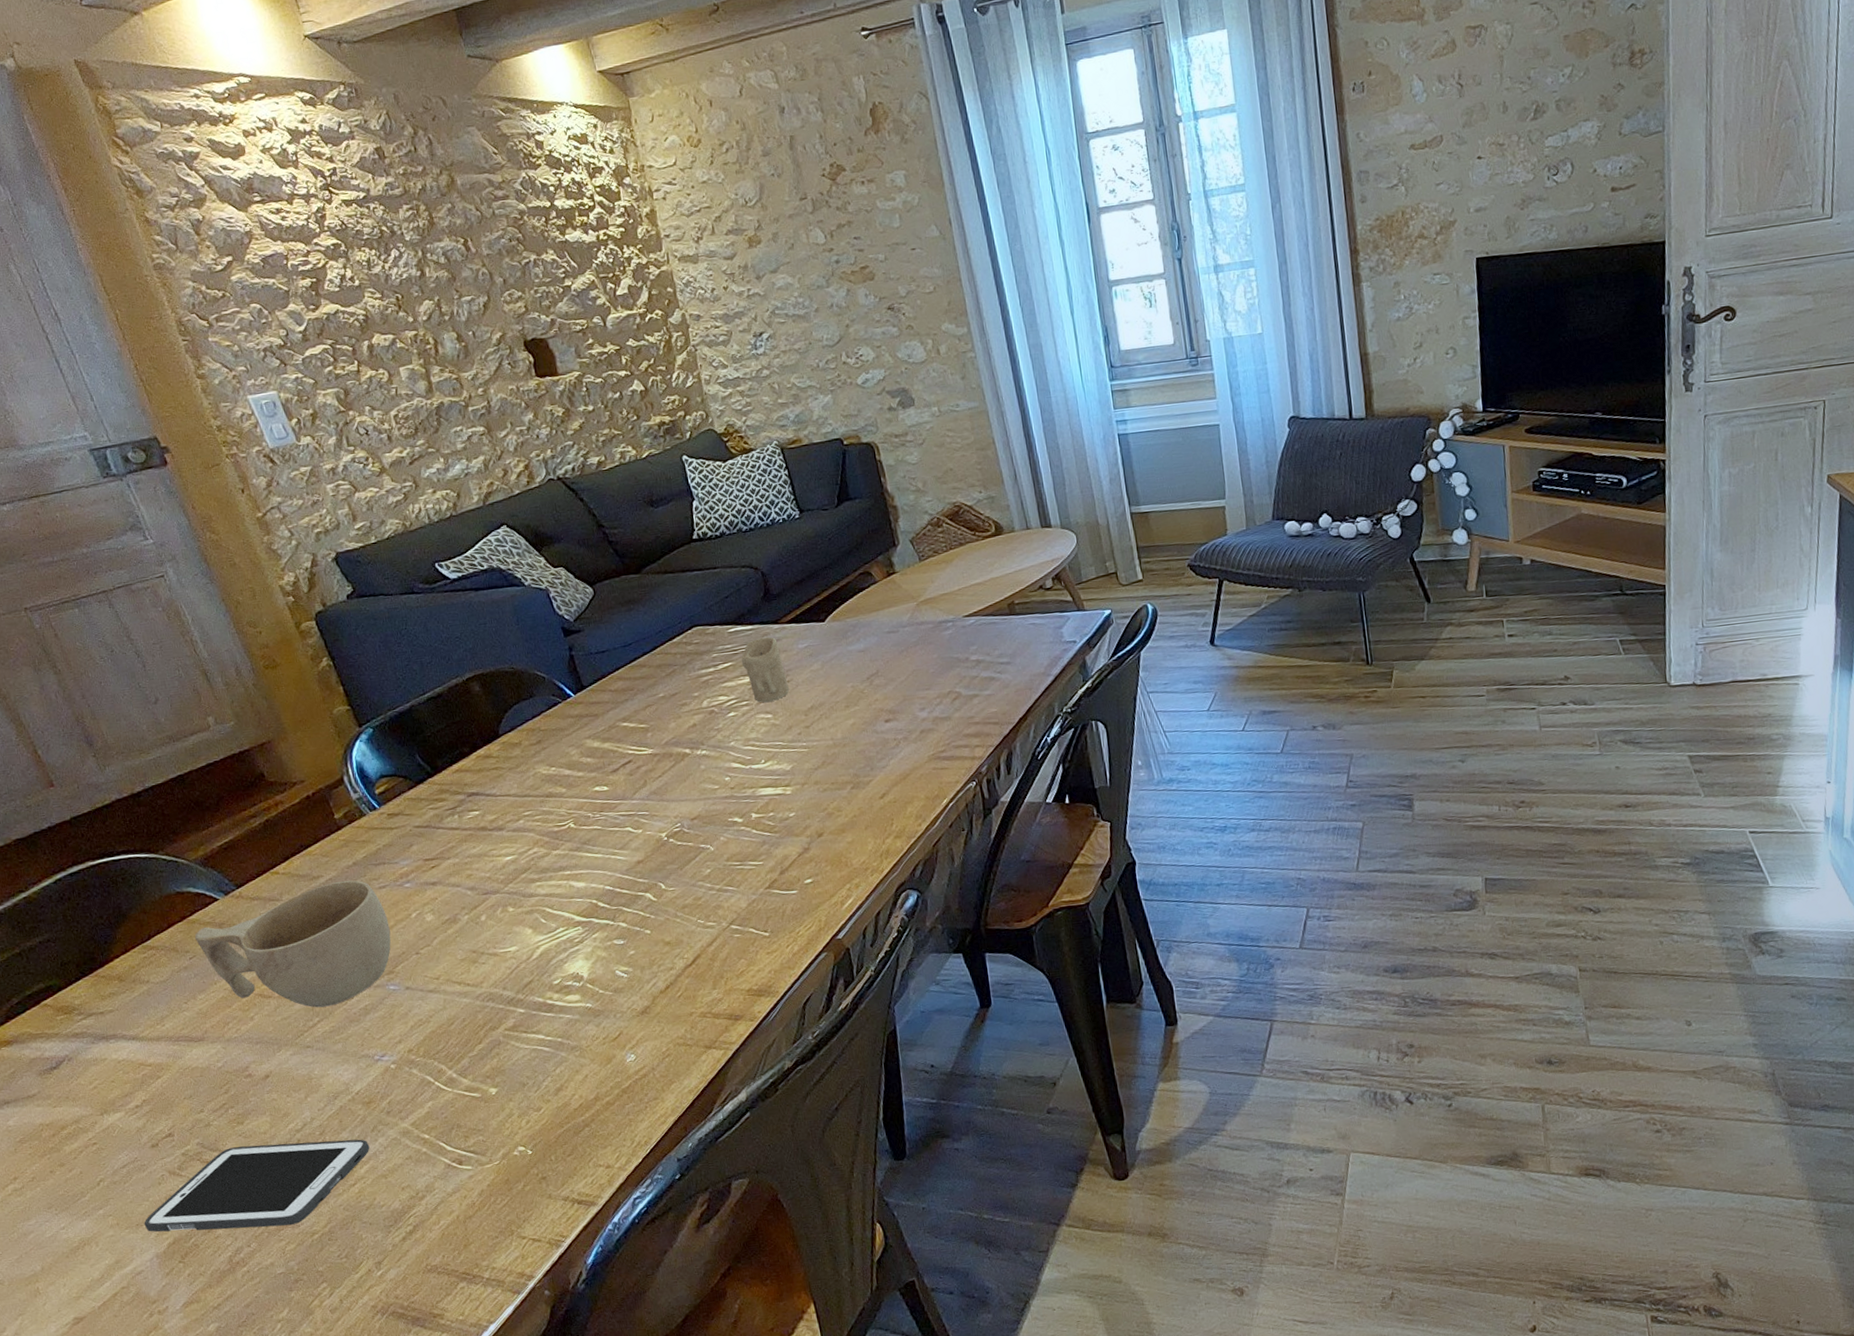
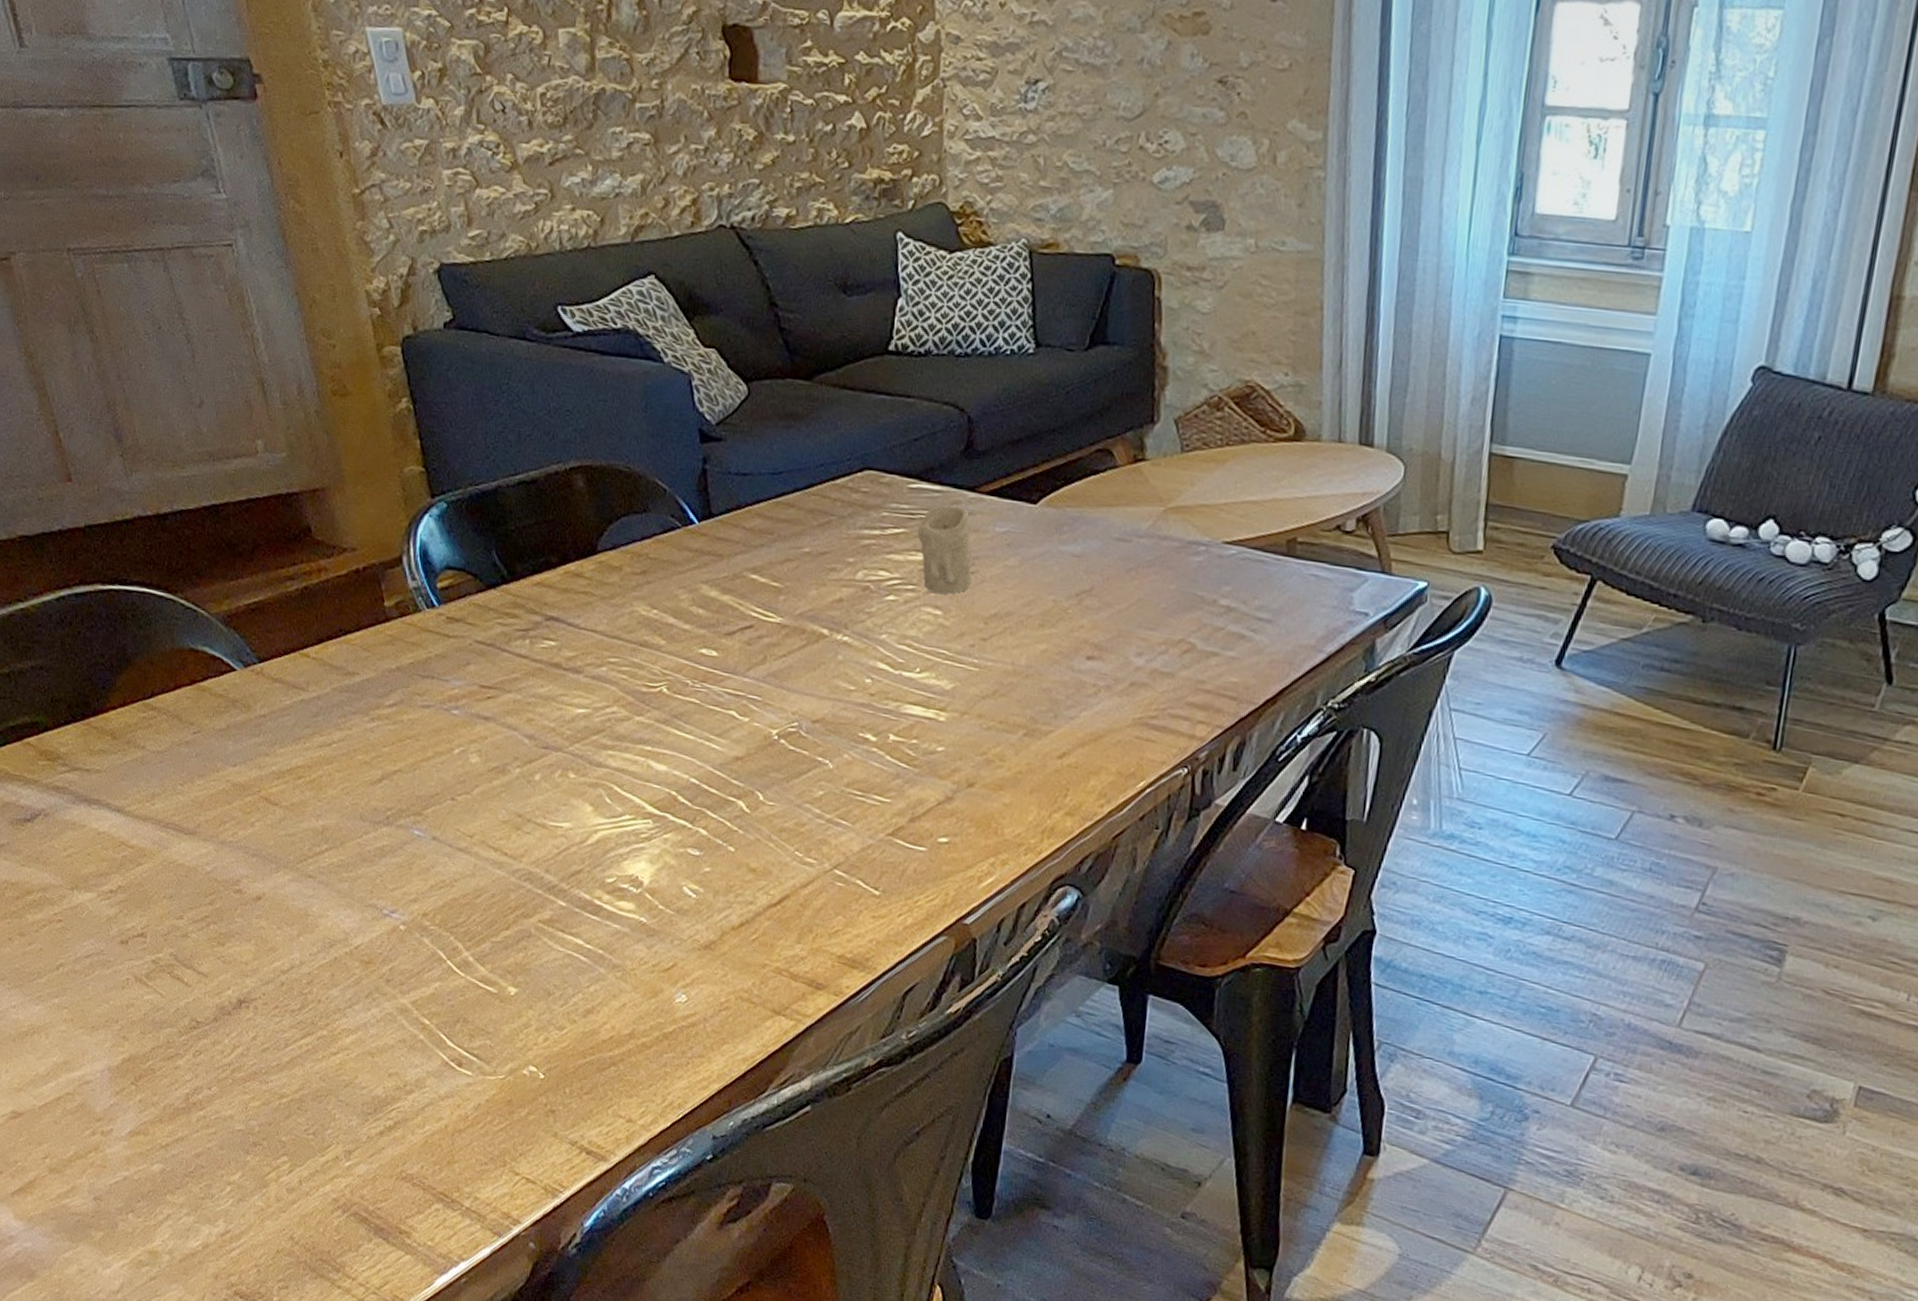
cell phone: present [144,1139,370,1232] -> none [100,969,361,1080]
cup: present [195,880,391,1008] -> none [203,685,426,836]

